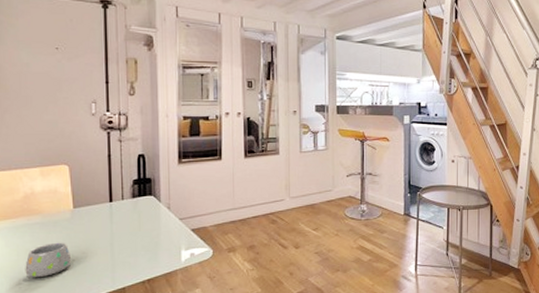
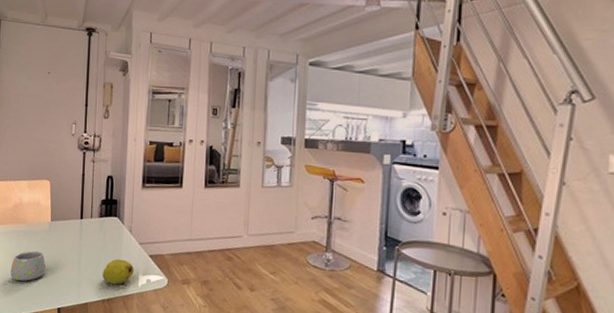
fruit: none [140,237,175,264] -> present [102,259,134,285]

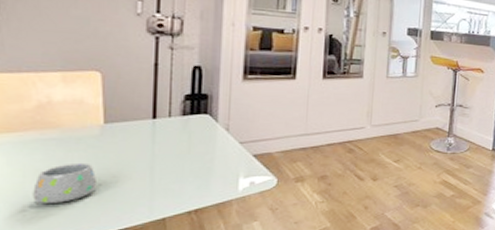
fruit: present [102,259,134,285] -> none [187,162,232,193]

